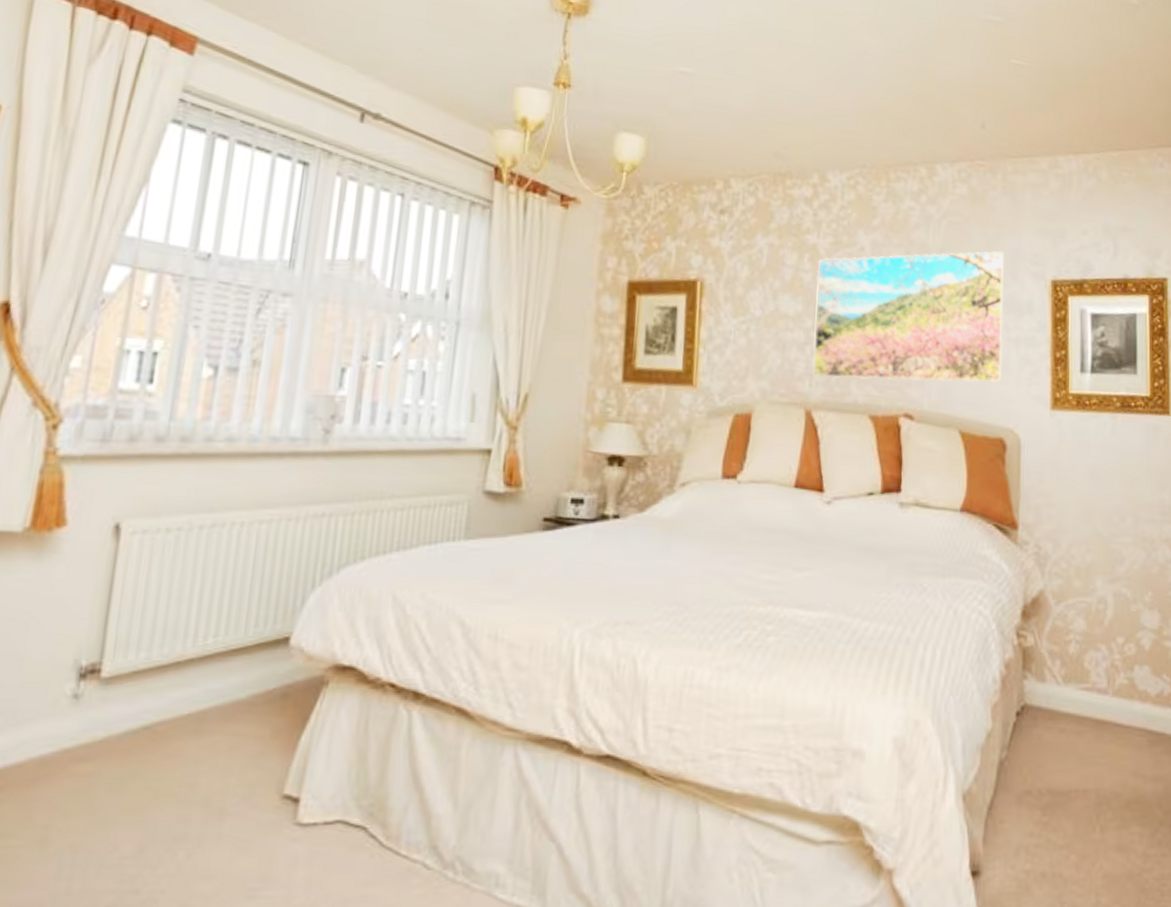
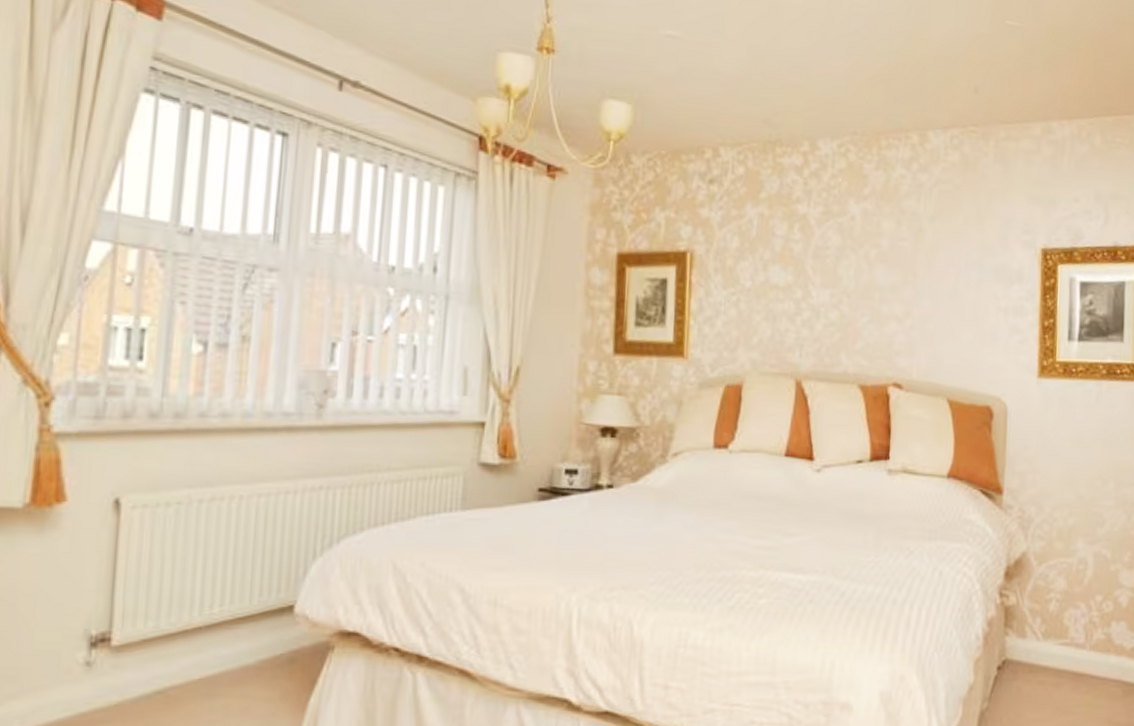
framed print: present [813,251,1005,383] -> none [803,219,996,352]

